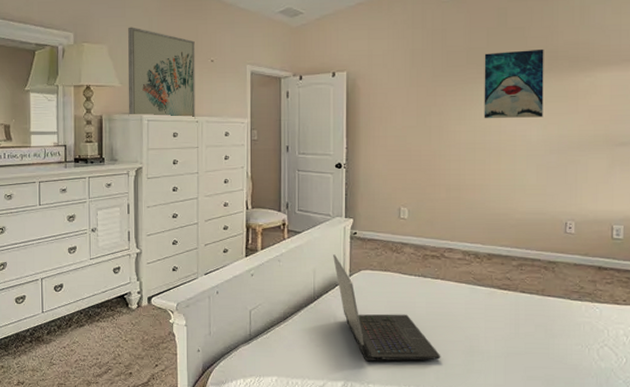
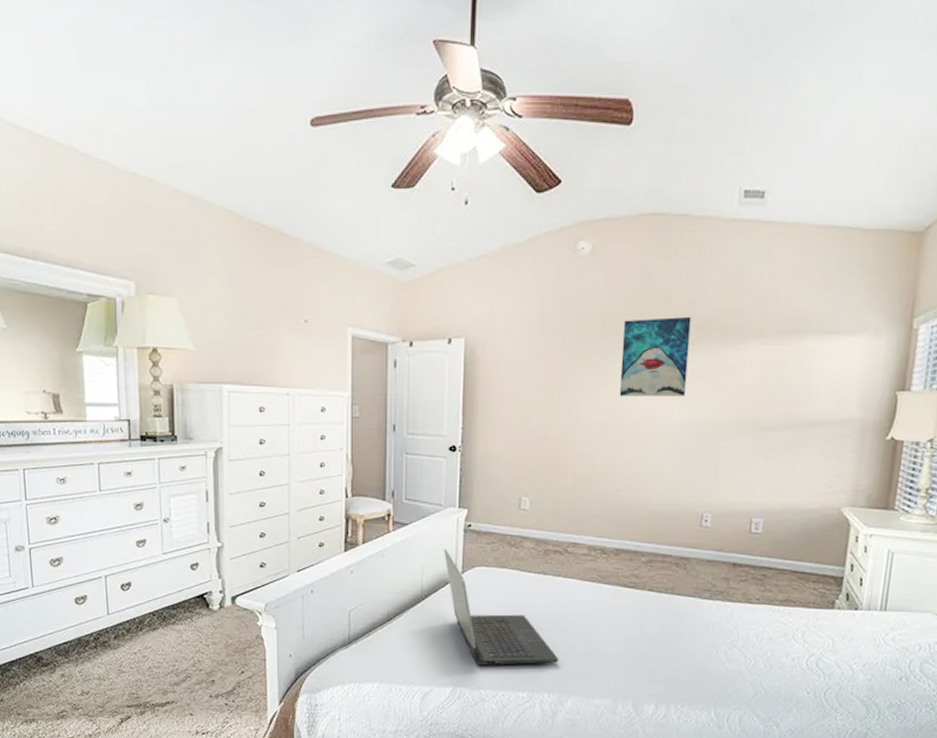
wall art: present [128,27,196,119] -> none [203,276,286,391]

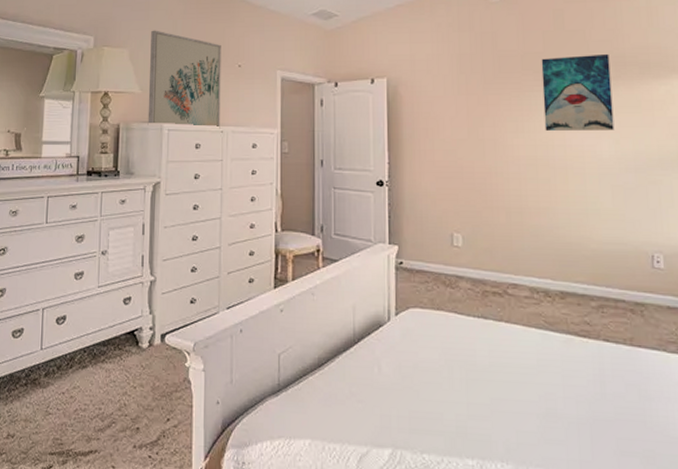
wall art: none [203,276,286,391] -> present [147,30,221,129]
laptop computer: present [444,549,559,665] -> none [376,288,511,425]

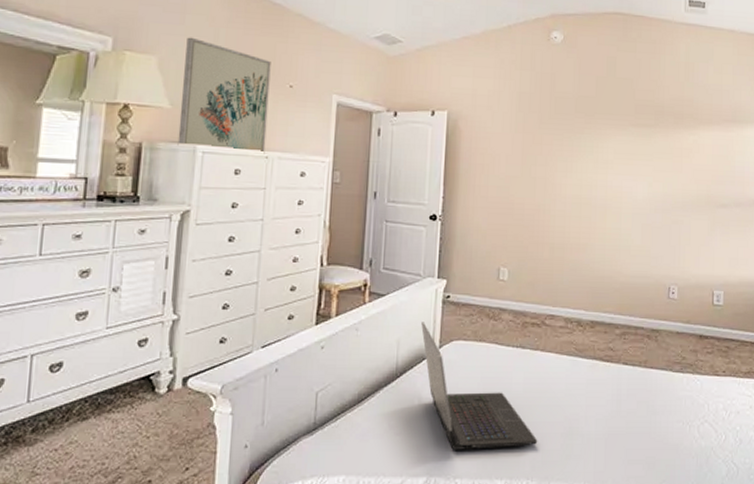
laptop computer: none [376,288,511,425] -> present [421,322,538,450]
wall art: present [541,53,615,131] -> none [590,102,651,174]

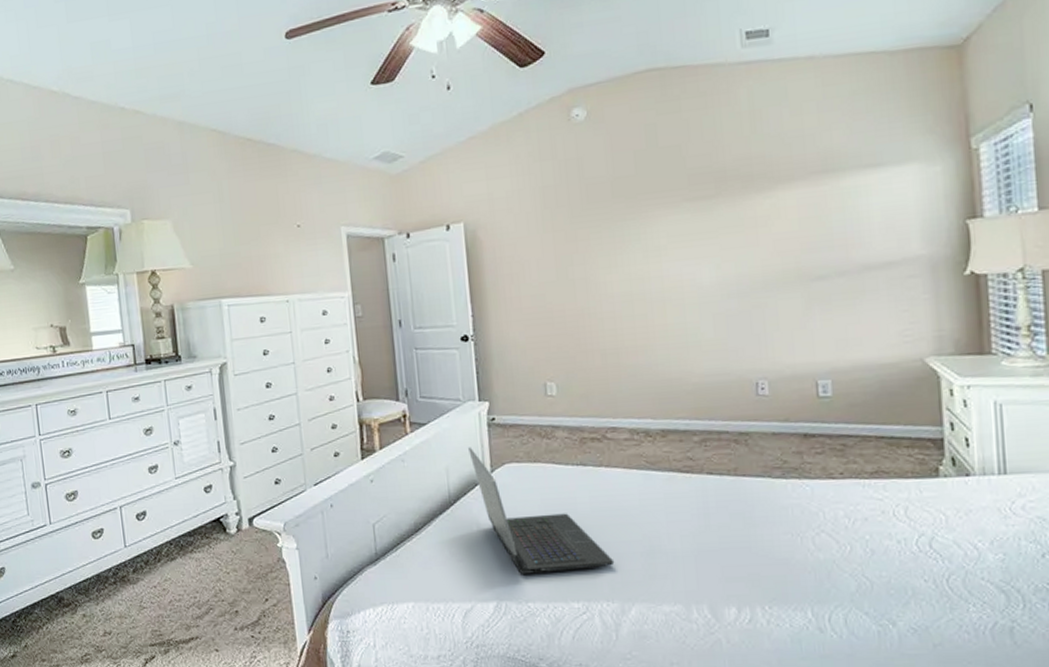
wall art: present [177,37,271,154] -> none [194,194,285,303]

